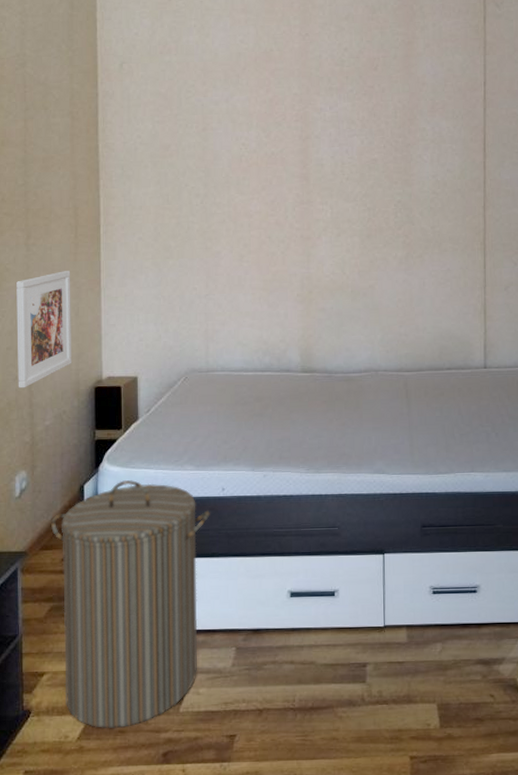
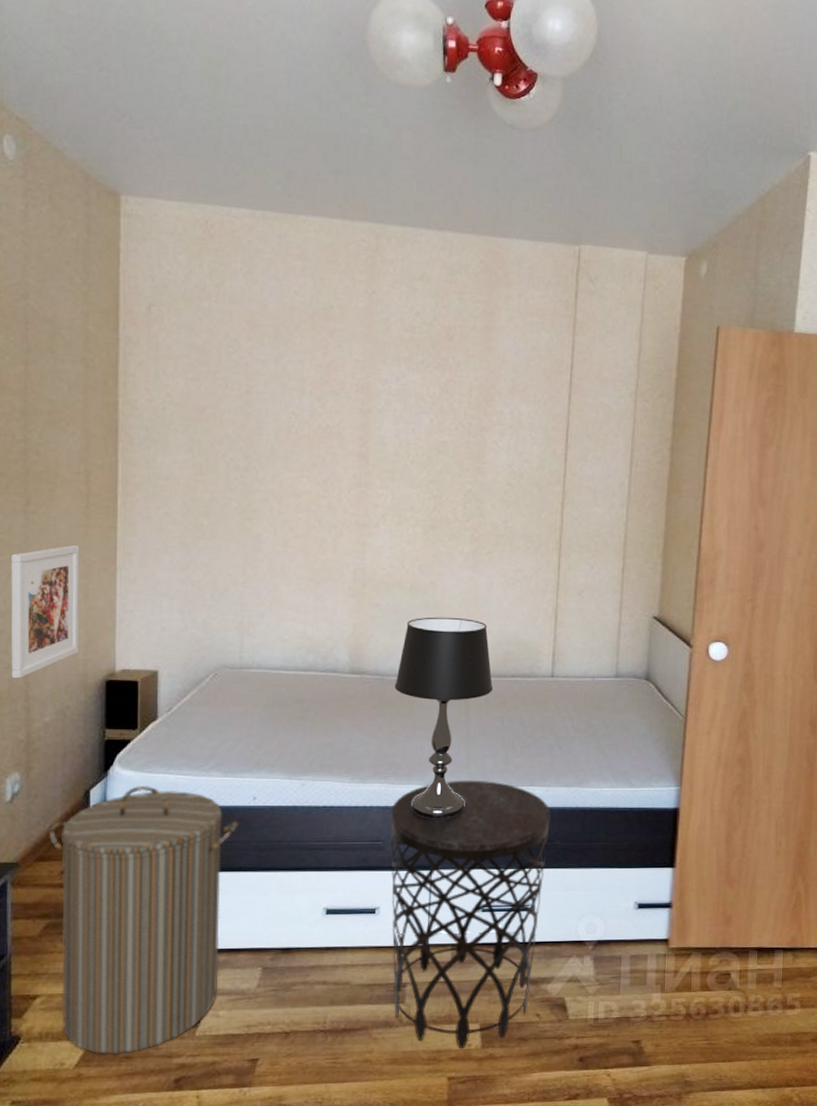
table lamp: none [342,316,431,505] -> present [394,617,493,819]
side table: none [344,467,492,728] -> present [391,780,551,1048]

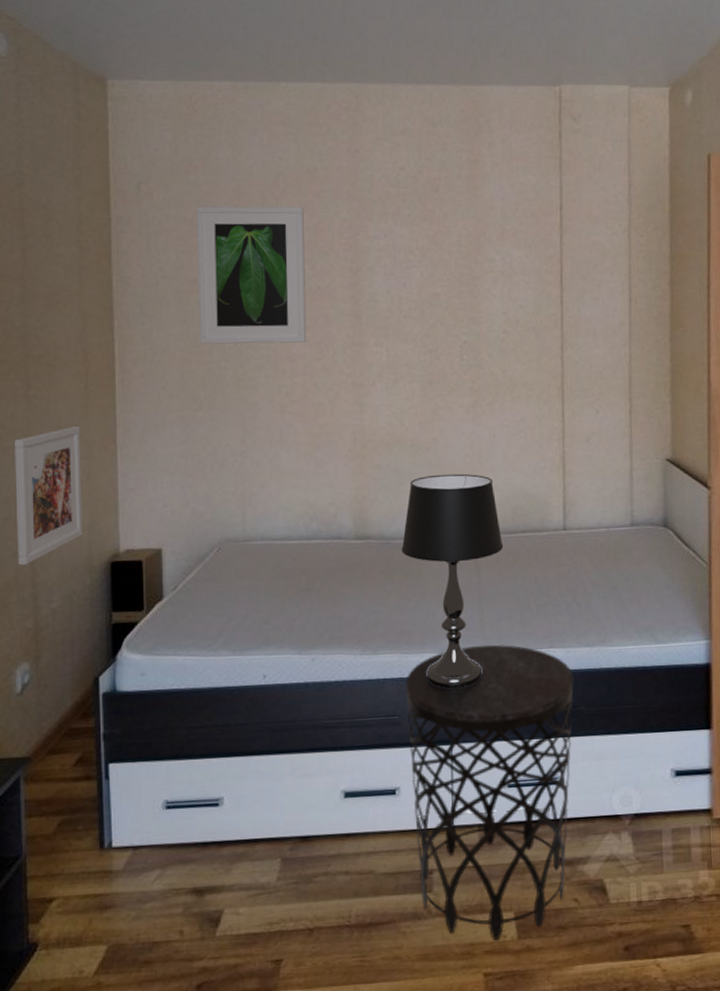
laundry hamper: present [49,786,238,1055] -> none [60,669,250,960]
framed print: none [205,334,317,479] -> present [197,206,307,344]

